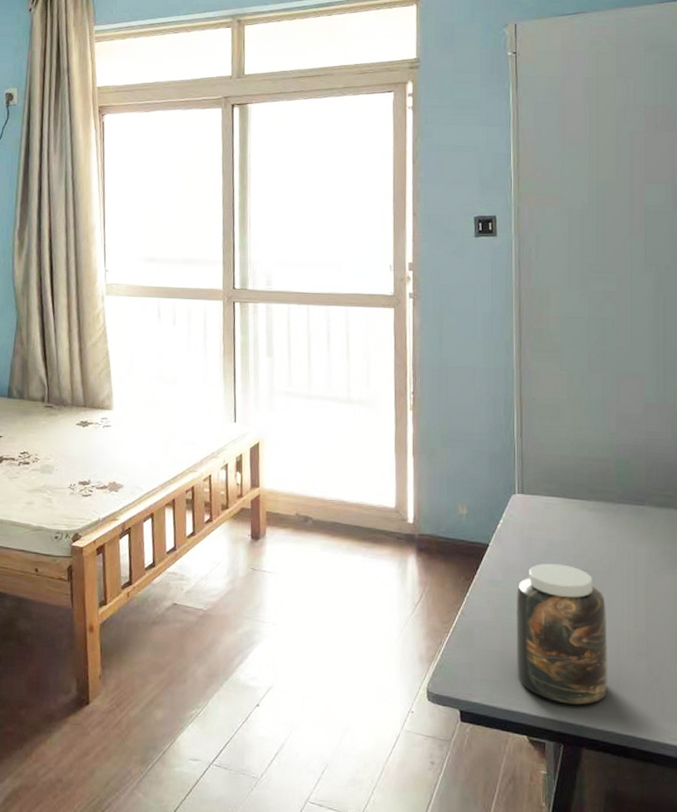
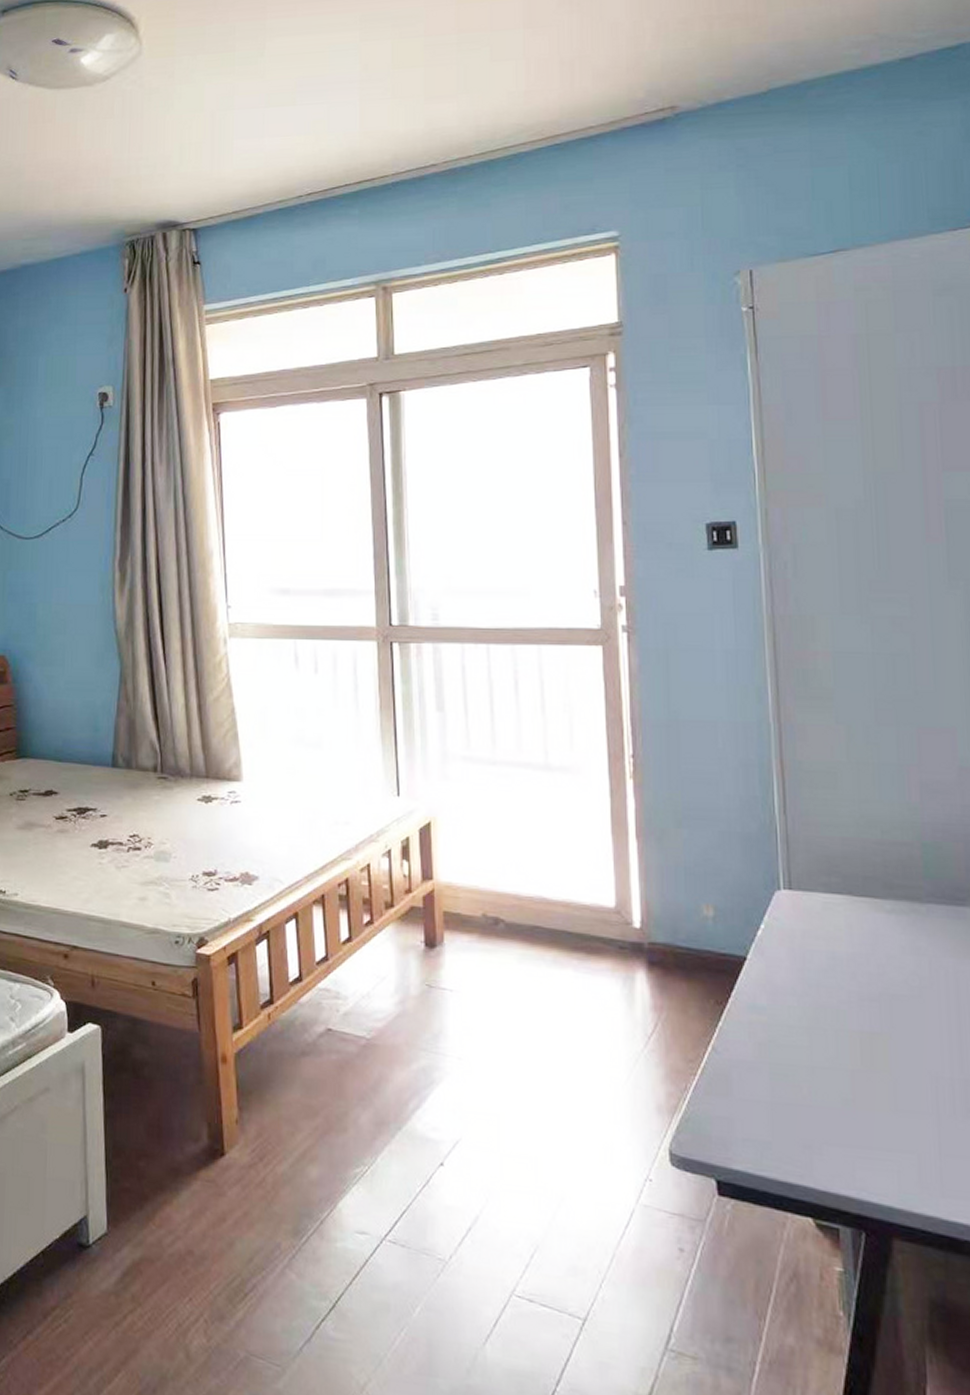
jar: present [516,563,607,705] -> none [788,983,925,1179]

